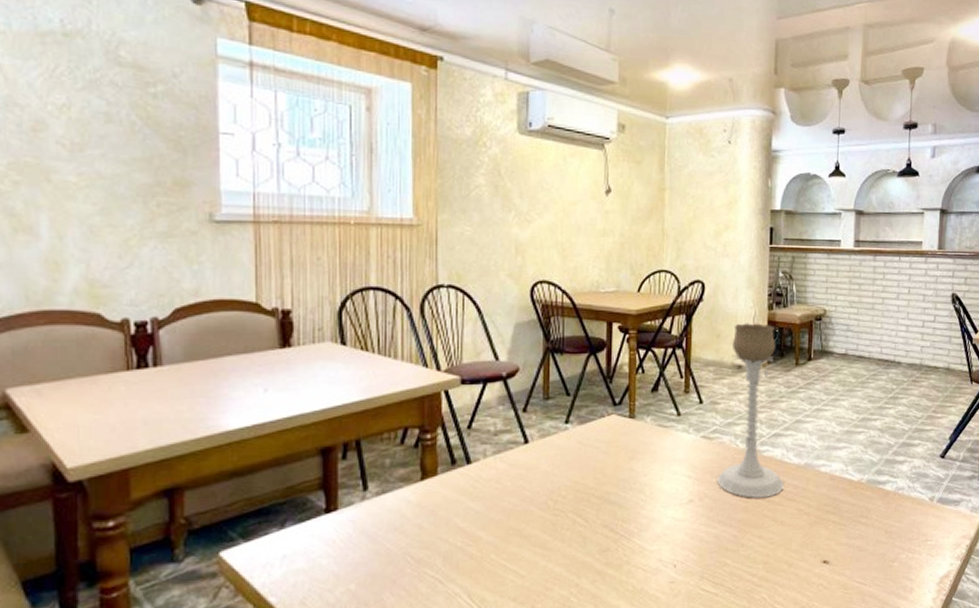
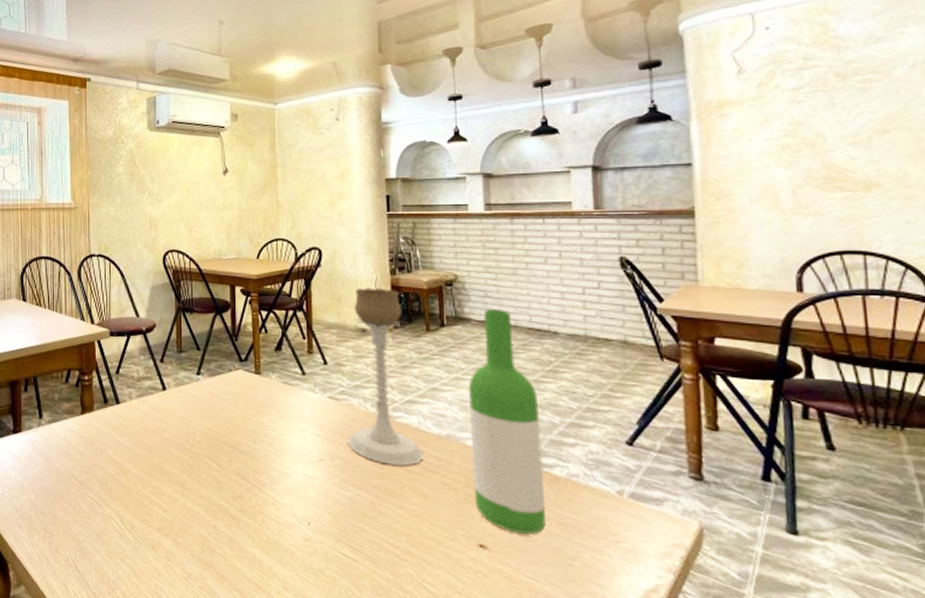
wine bottle: none [822,342,880,546] -> present [469,309,546,535]

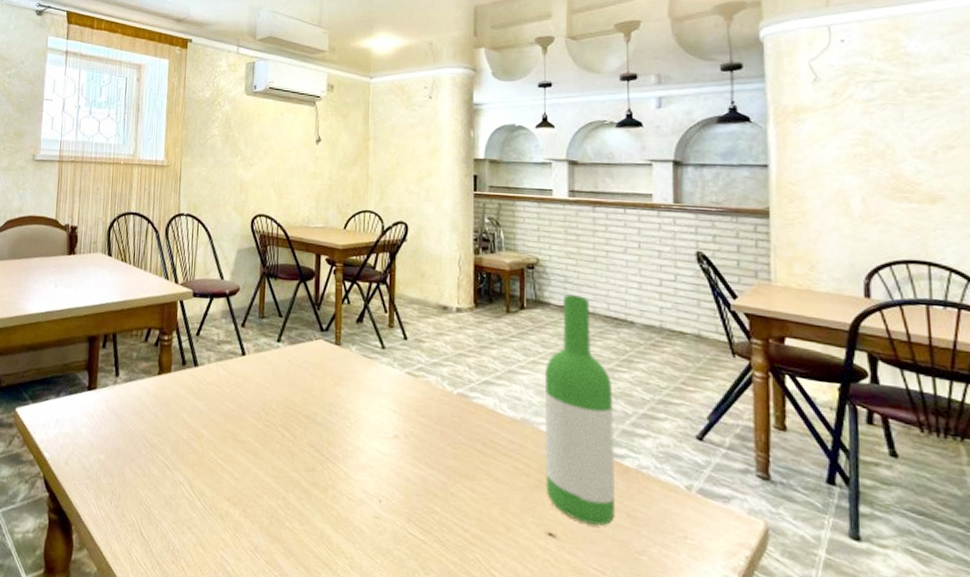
candle holder: present [348,288,424,466] -> none [423,265,498,448]

